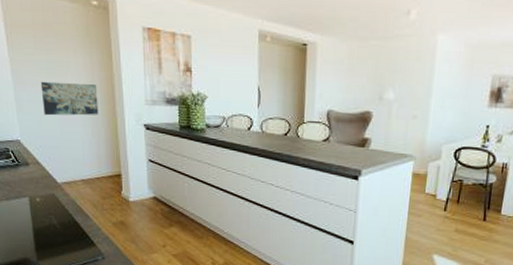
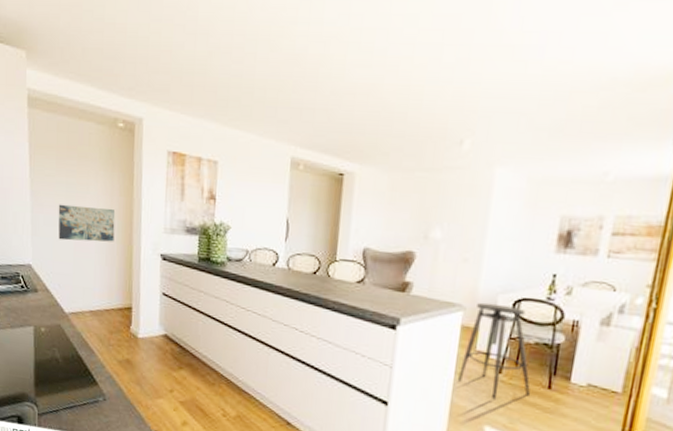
stool: none [410,152,470,233] -> present [457,302,531,400]

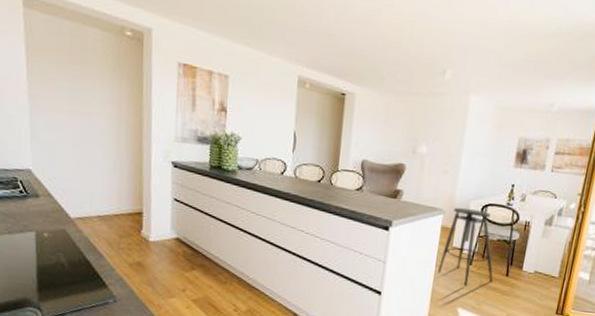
wall art: present [58,204,116,242] -> none [60,109,124,149]

